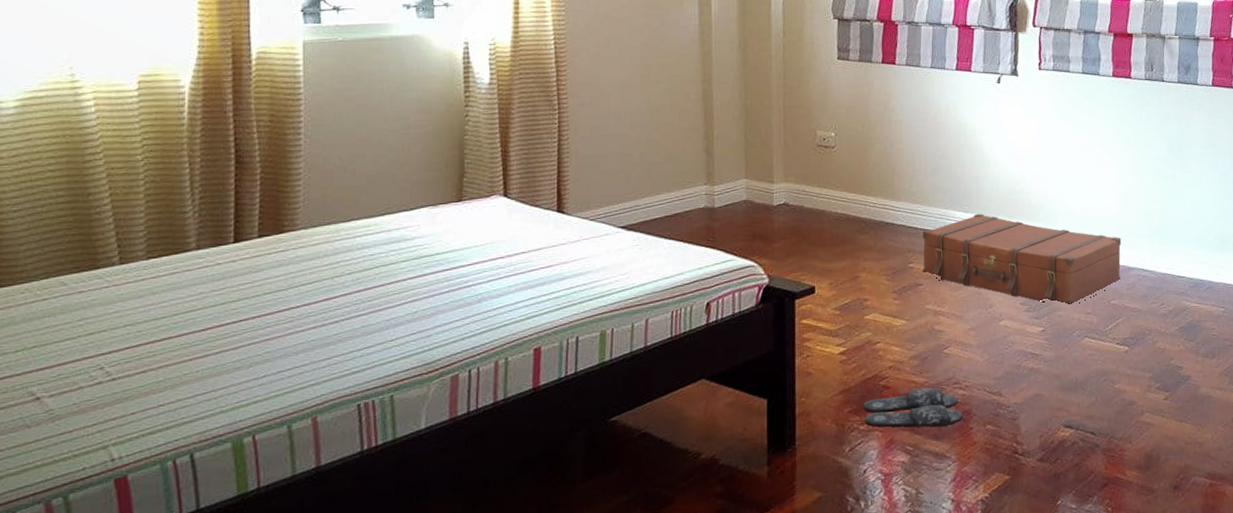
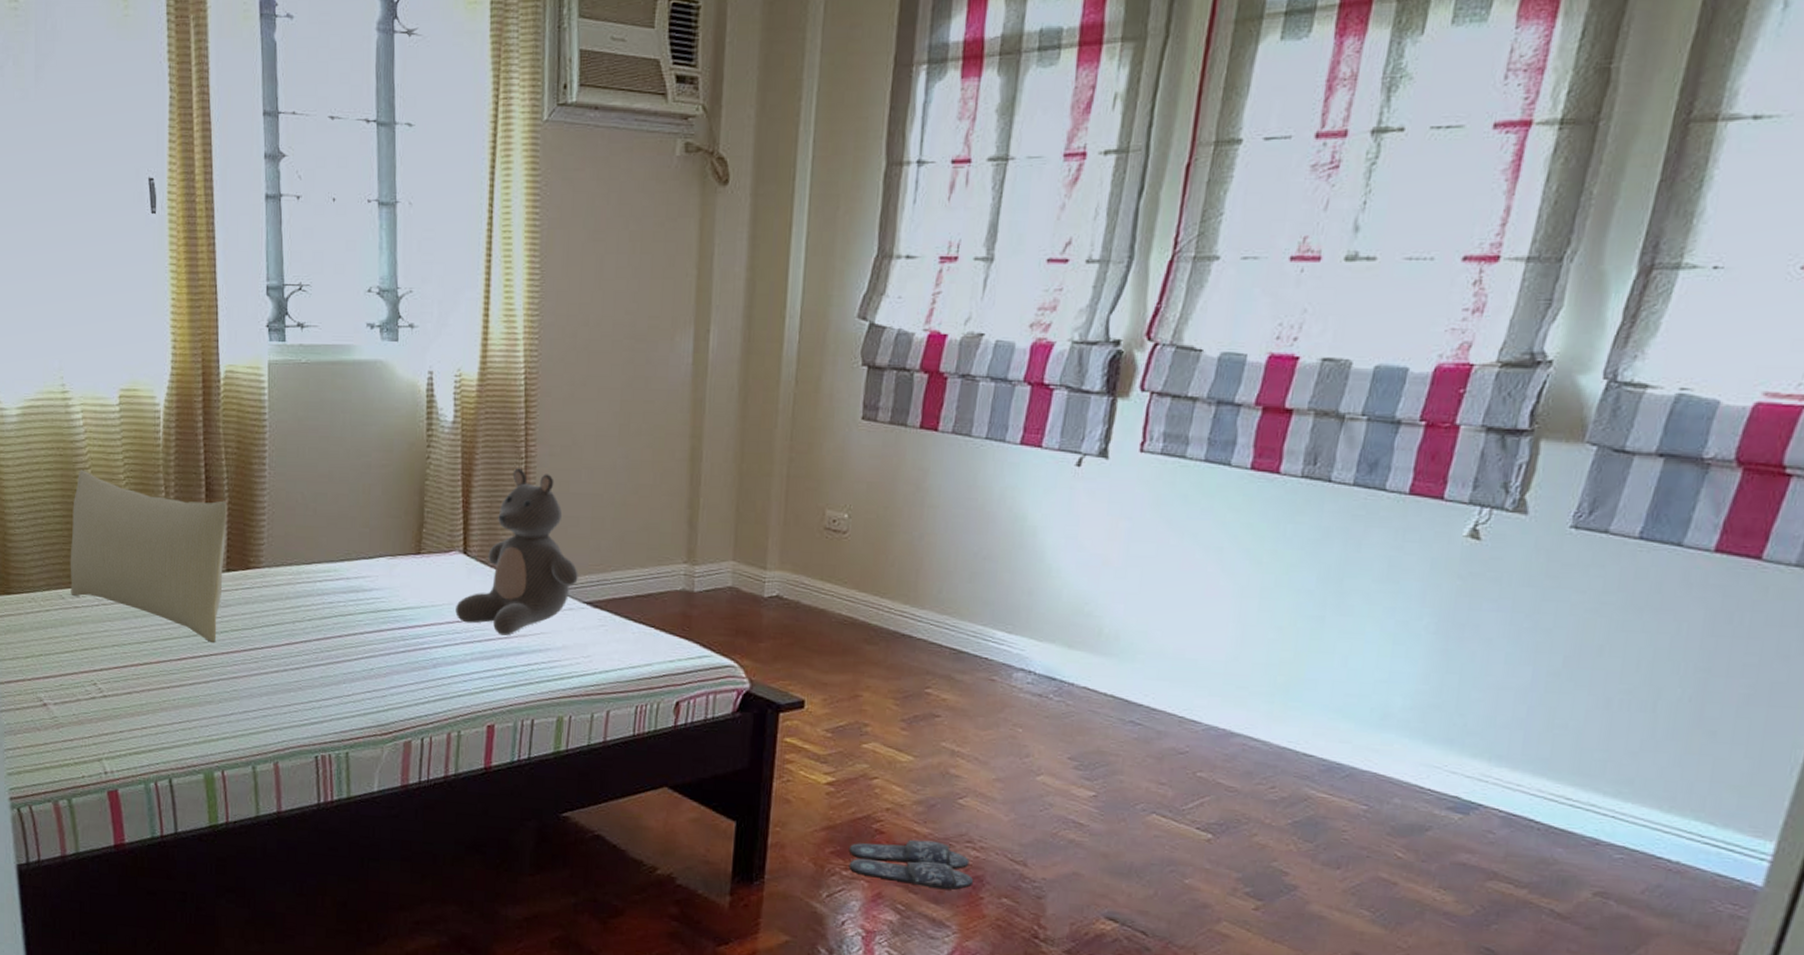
pillow: none [74,154,259,309] -> present [70,469,227,644]
teddy bear: none [498,118,612,265] -> present [455,468,578,636]
suitcase: present [923,213,1122,304] -> none [943,636,1226,769]

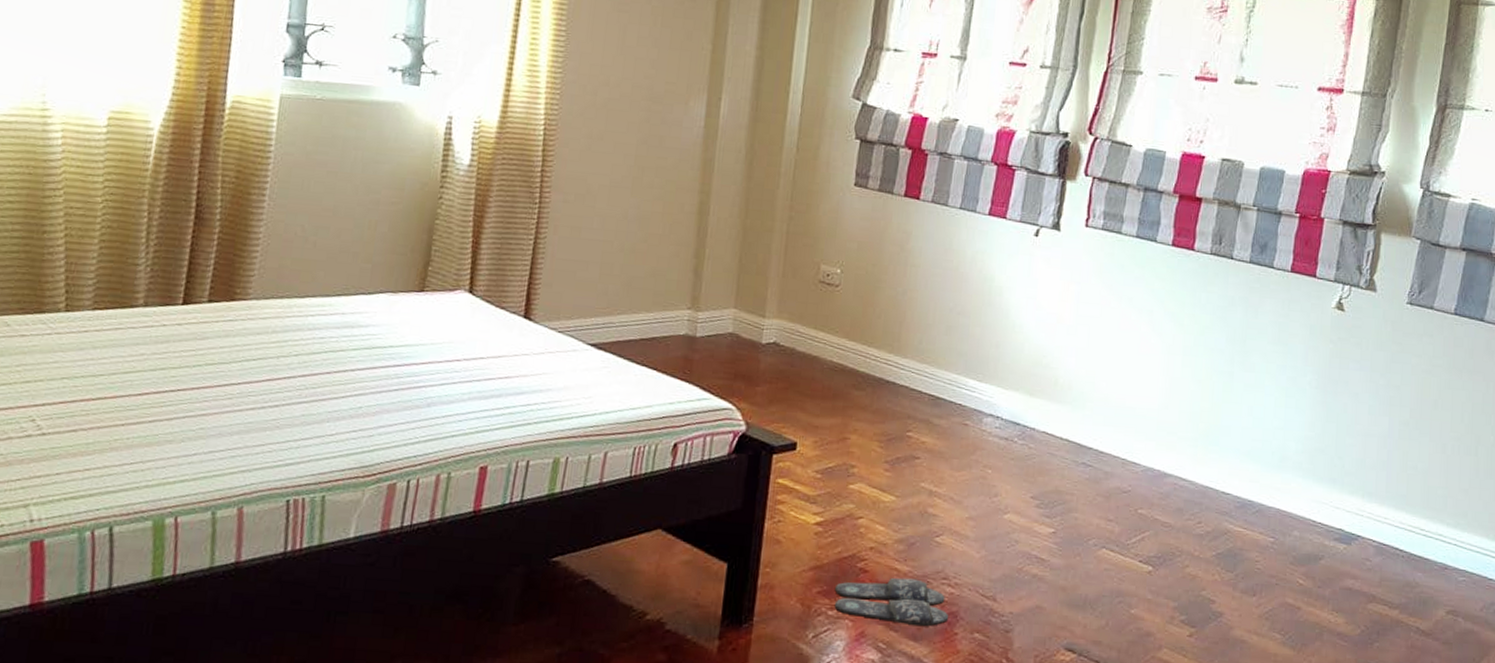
pillow: present [70,469,227,644] -> none [18,189,218,378]
teddy bear: present [455,468,578,636] -> none [456,212,585,375]

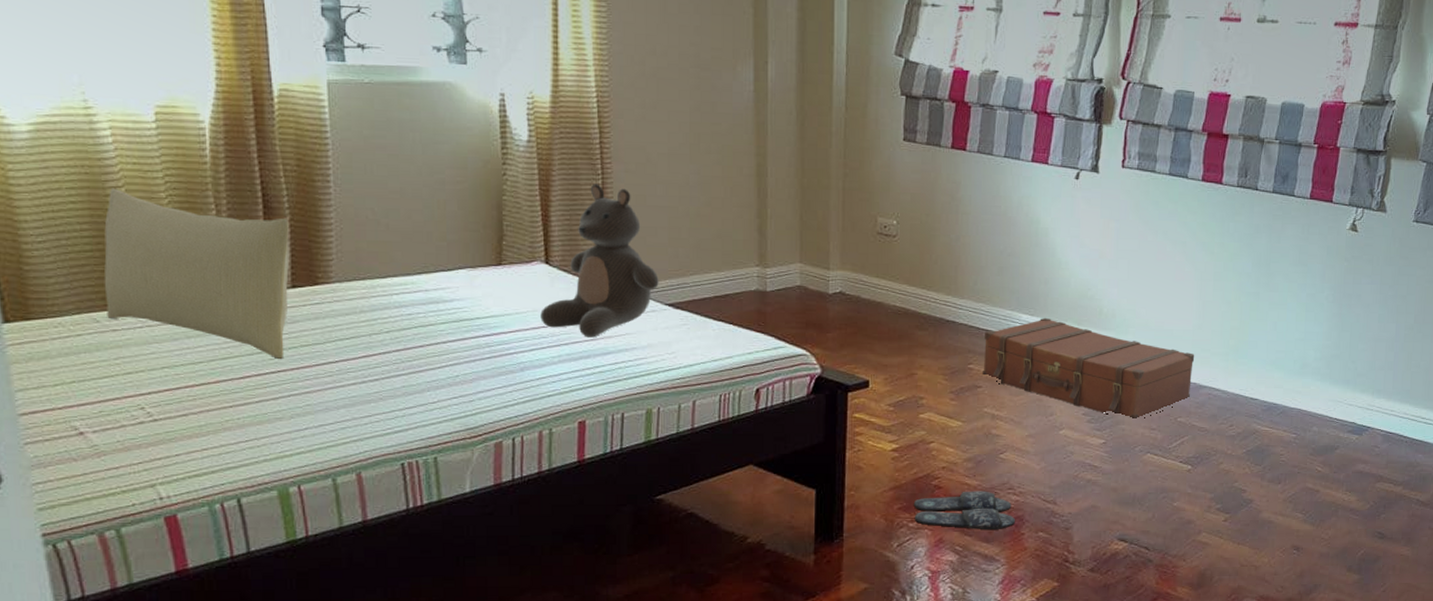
pillow: none [18,189,218,378] -> present [104,188,290,360]
teddy bear: none [456,212,585,375] -> present [540,184,659,338]
suitcase: none [922,384,1160,507] -> present [983,317,1195,418]

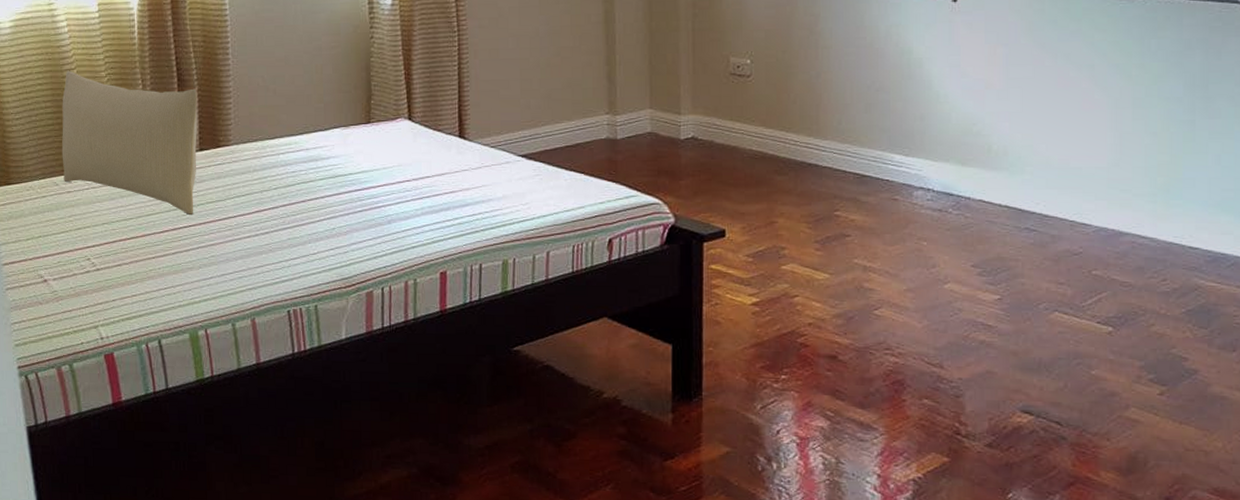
teddy bear: present [540,184,659,338] -> none [405,41,512,190]
slippers: present [914,491,1016,529] -> none [778,350,896,394]
suitcase: present [983,317,1195,418] -> none [851,157,1112,271]

